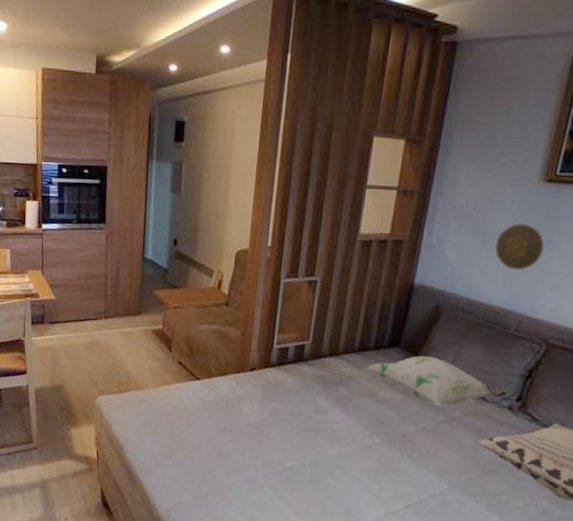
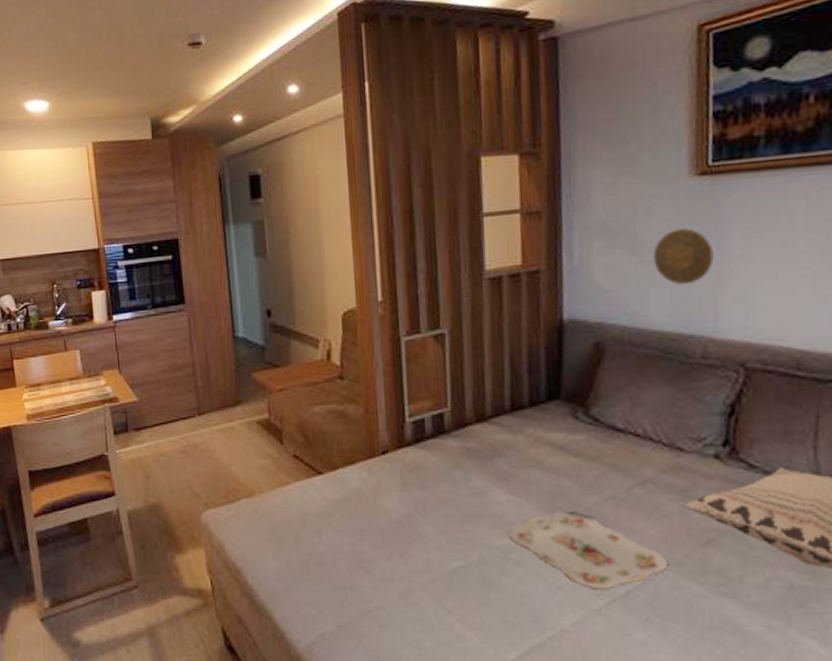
serving tray: none [338,434,455,497] -> present [507,512,667,590]
decorative pillow: present [368,356,507,406] -> none [526,405,708,465]

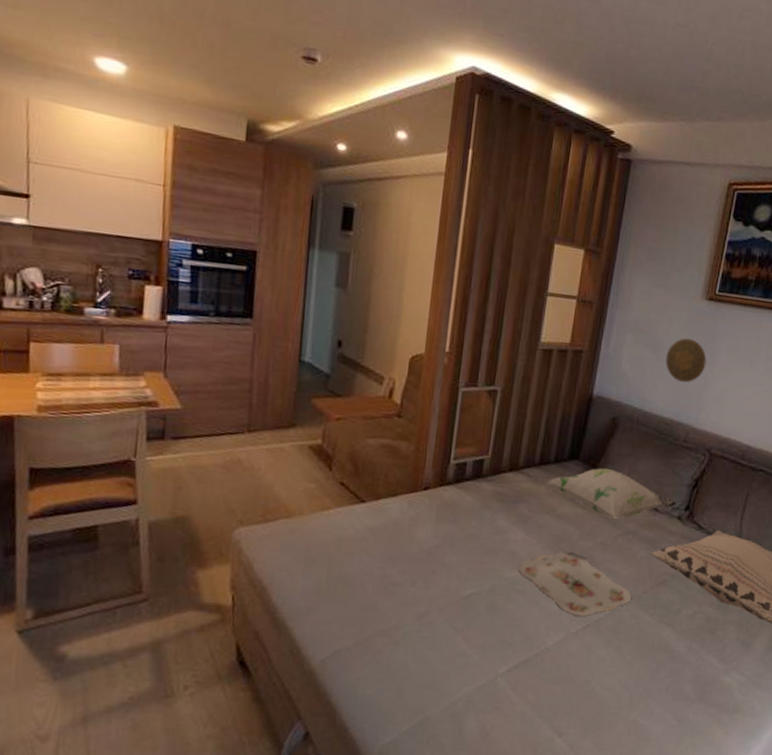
decorative pillow: none [526,405,708,465] -> present [548,468,676,519]

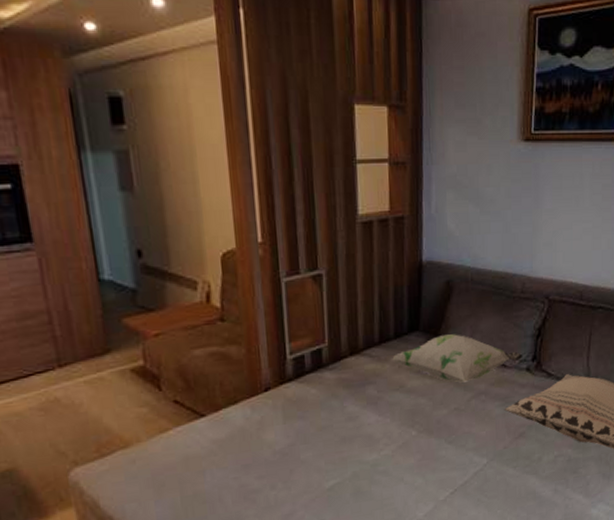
serving tray: present [518,552,631,617] -> none [376,425,493,484]
decorative plate: present [665,338,707,383] -> none [490,185,532,233]

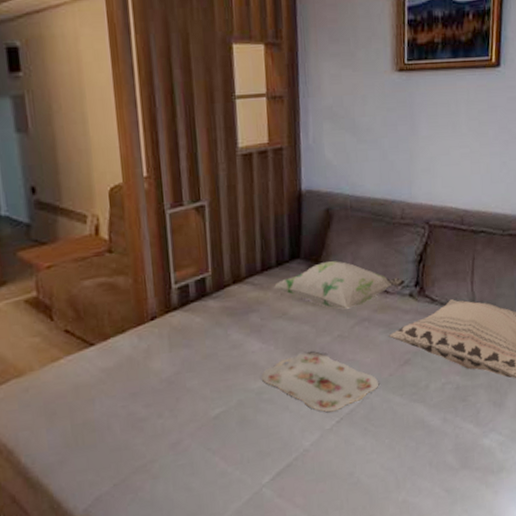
serving tray: none [376,425,493,484] -> present [260,352,378,412]

